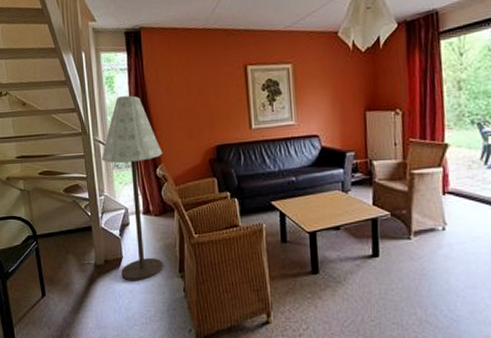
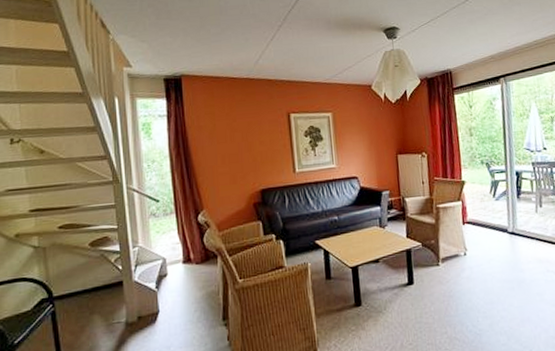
floor lamp: present [101,95,163,281] -> none [135,142,205,337]

